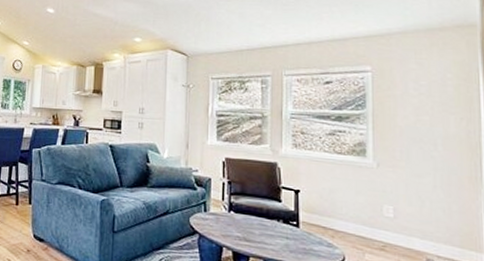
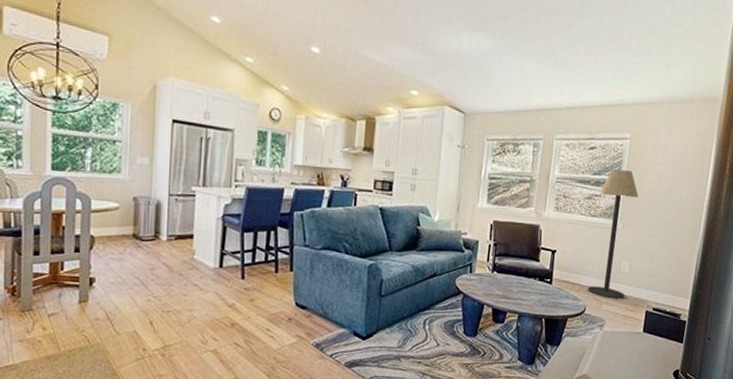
floor lamp: none [343,103,394,249] -> present [588,169,639,299]

